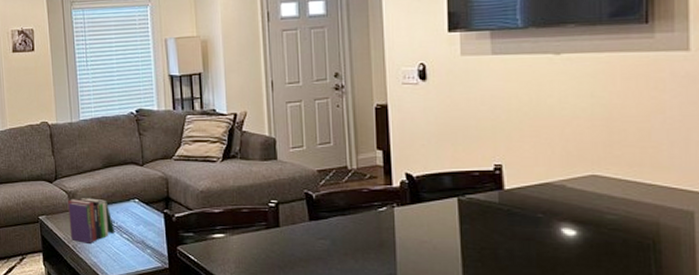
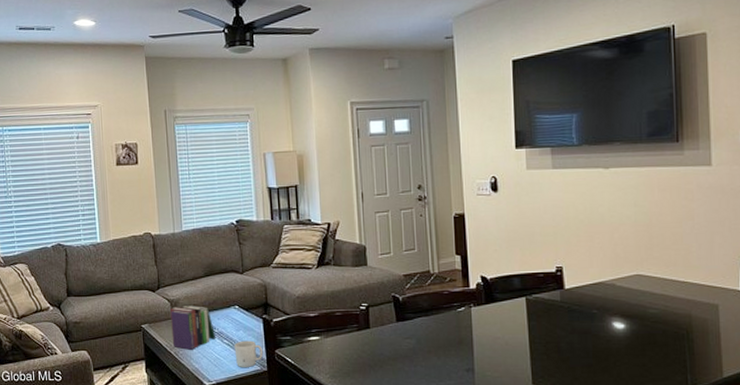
mug: none [134,236,165,265] -> present [234,340,264,368]

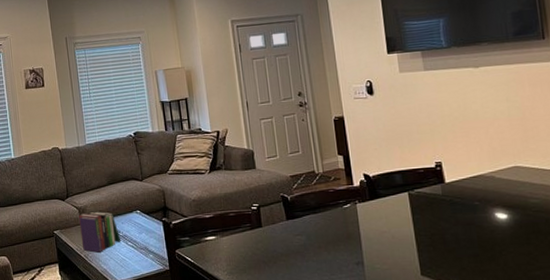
mug: present [234,340,264,368] -> none [138,242,165,268]

